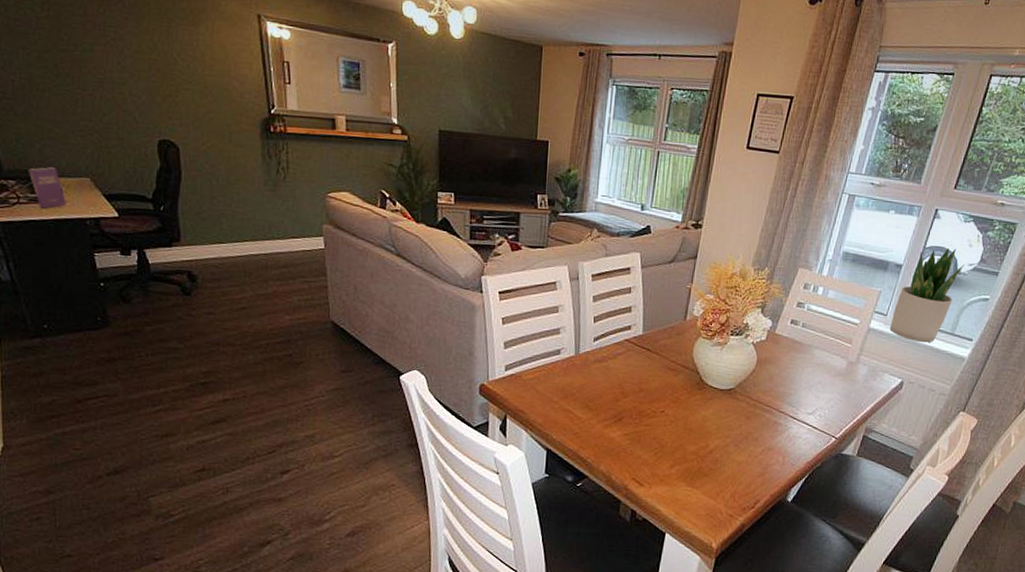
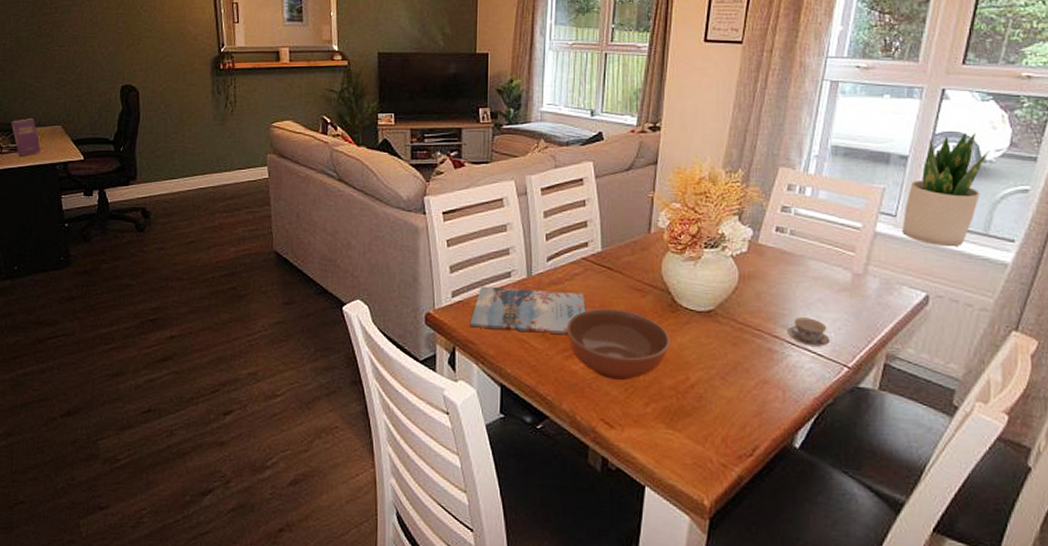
magazine: none [520,361,626,407] -> present [469,286,586,335]
bowl: none [607,384,696,446] -> present [566,308,670,380]
teacup: none [791,396,825,421] -> present [787,317,831,347]

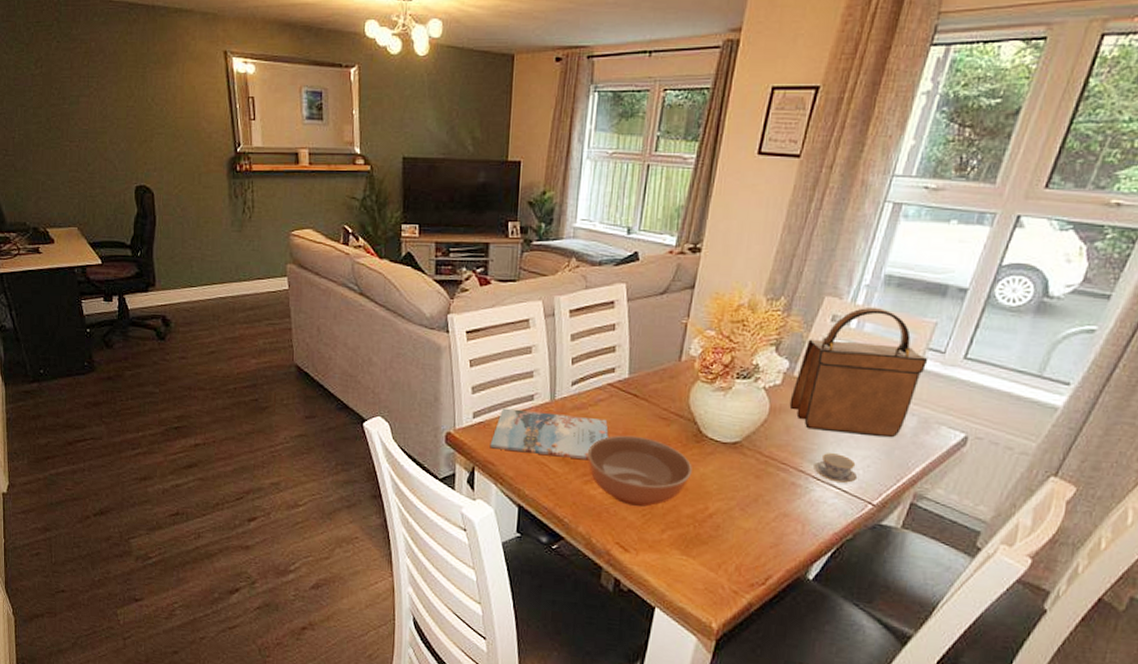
book: present [11,119,42,157] -> none [26,219,59,259]
handbag: none [757,177,882,300] -> present [789,308,928,438]
planter: present [902,133,991,247] -> none [949,266,1061,388]

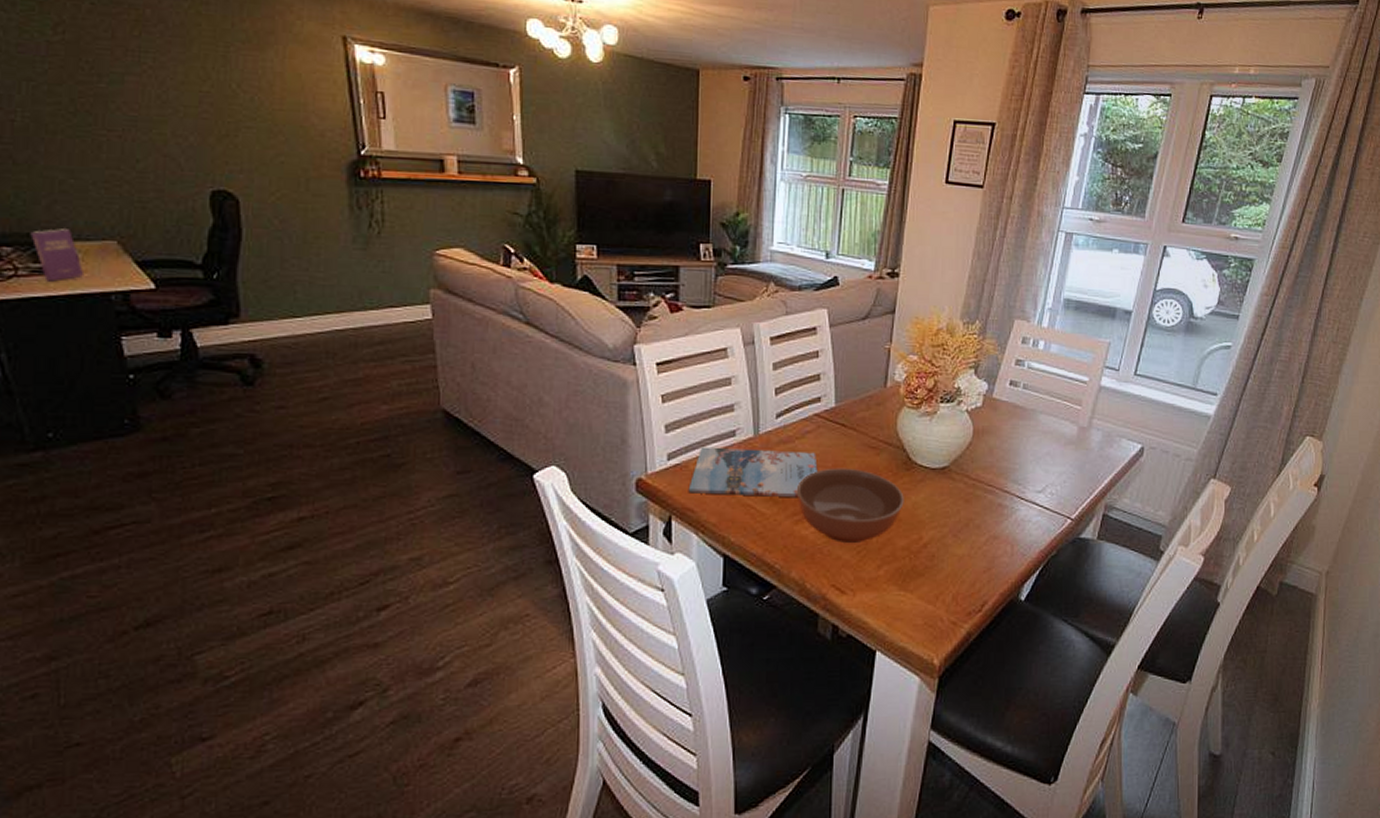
book: none [26,219,59,259] -> present [30,229,85,282]
handbag: present [789,308,928,438] -> none [991,330,1106,453]
teacup: present [813,453,858,483] -> none [1017,472,1056,500]

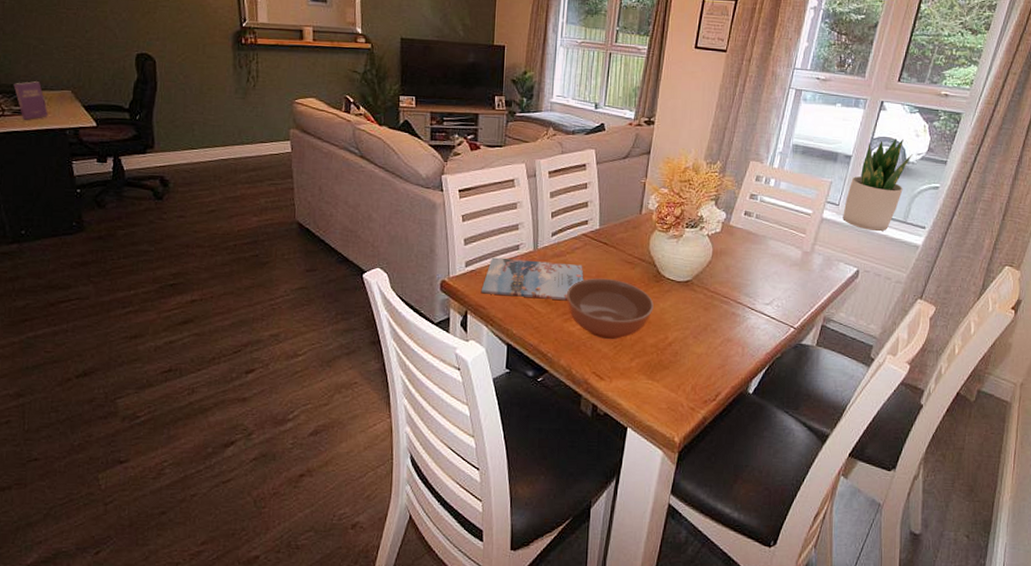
planter: none [1124,290,1202,401] -> present [843,139,914,232]

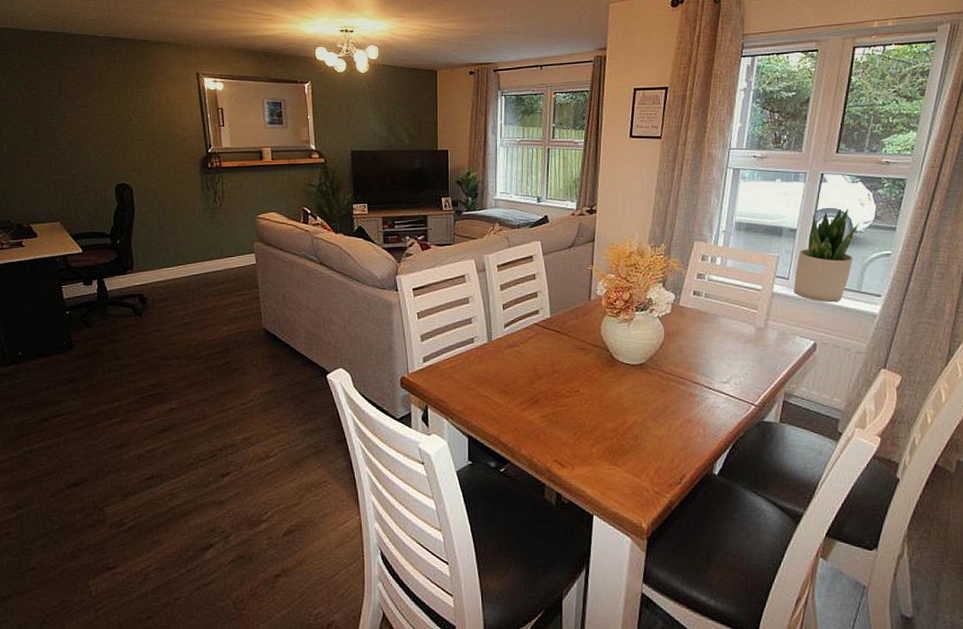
book: present [13,81,49,120] -> none [10,216,41,251]
magazine: present [481,257,584,301] -> none [439,351,539,390]
bowl: present [566,278,654,339] -> none [522,365,610,426]

